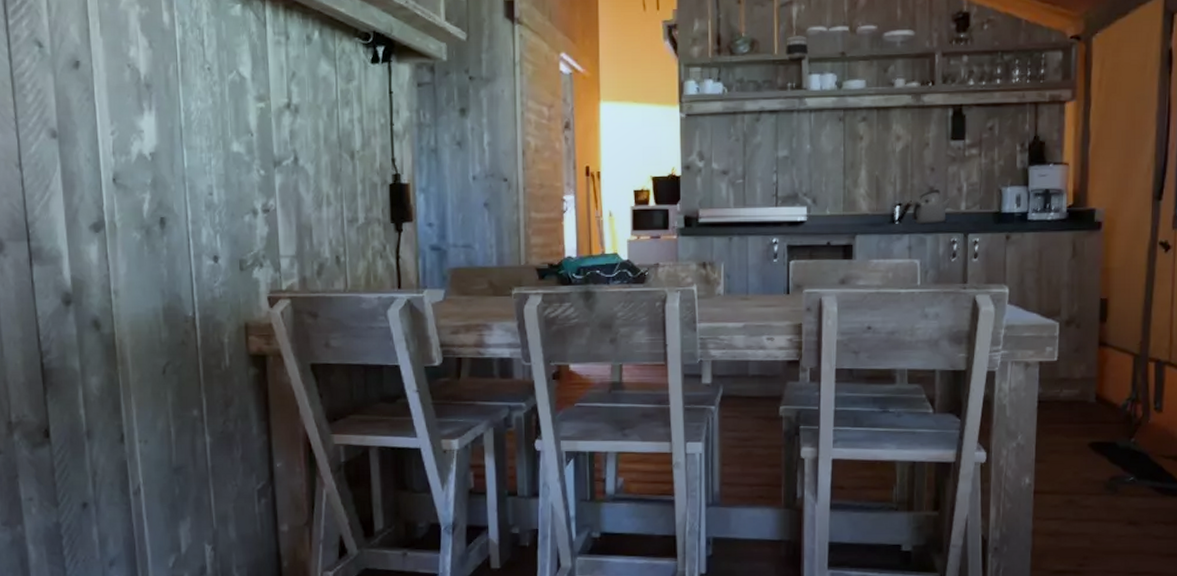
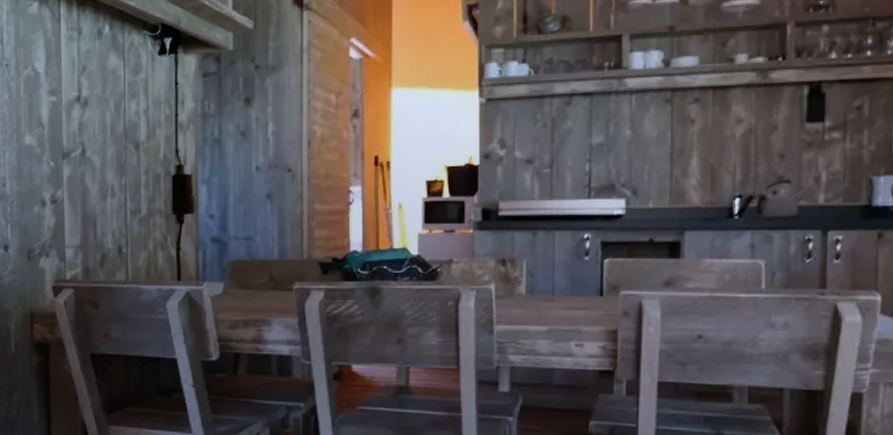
jar: present [786,36,808,62] -> none [603,10,629,39]

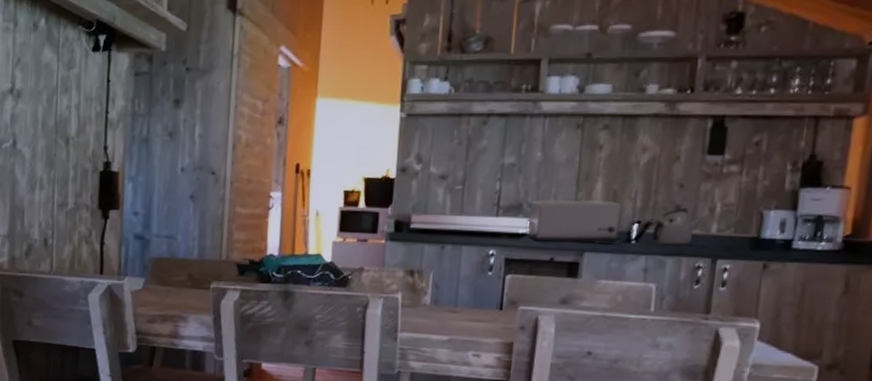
toaster: none [622,175,721,223] -> present [527,199,622,244]

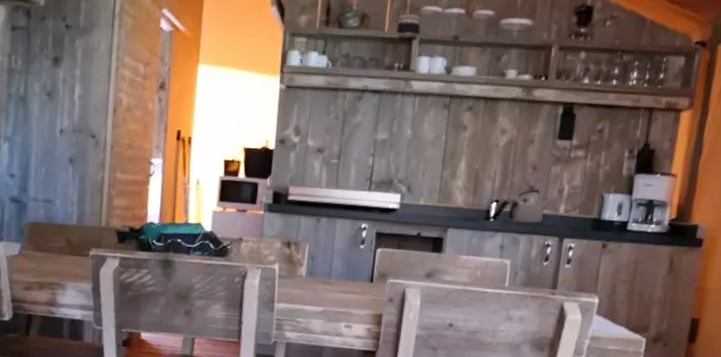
jar: none [523,34,550,62] -> present [396,14,421,42]
toaster: present [527,199,622,244] -> none [396,176,483,221]

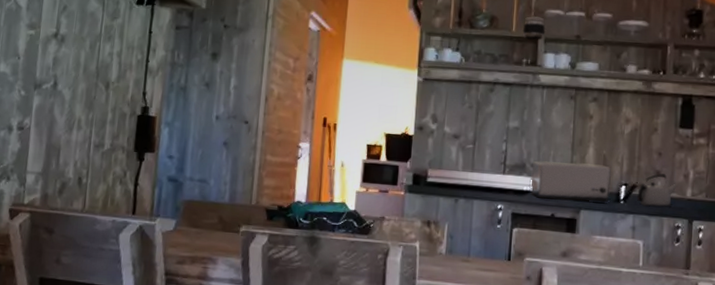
toaster: none [396,176,483,221] -> present [530,160,611,203]

